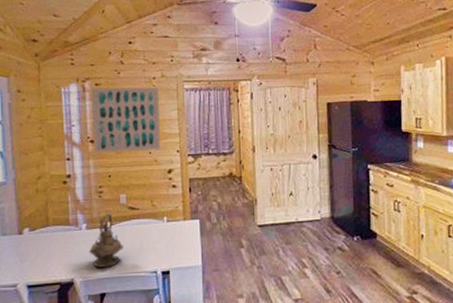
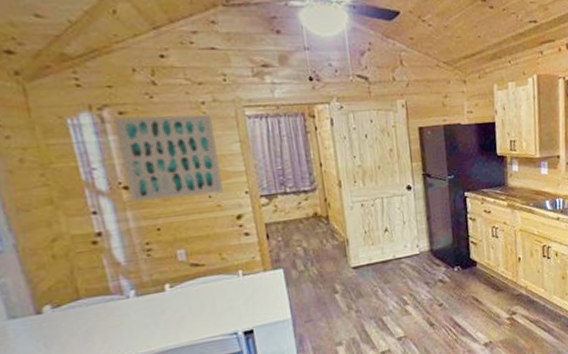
teapot: present [89,213,123,268] -> none [144,274,191,340]

